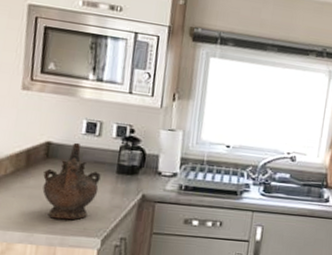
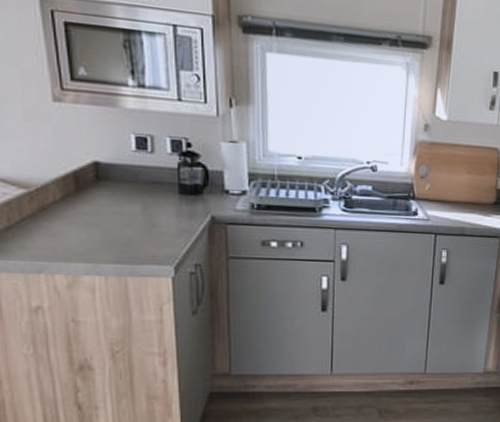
ceremonial vessel: present [42,142,101,220] -> none [97,161,162,248]

